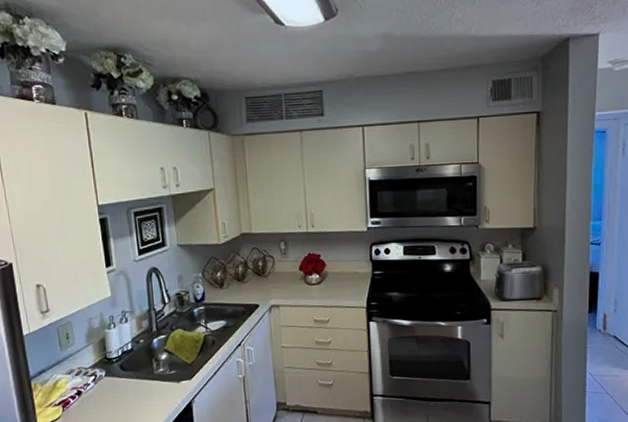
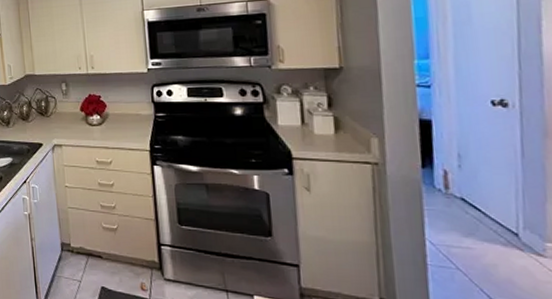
toaster: present [493,260,546,303] -> none [294,105,361,151]

